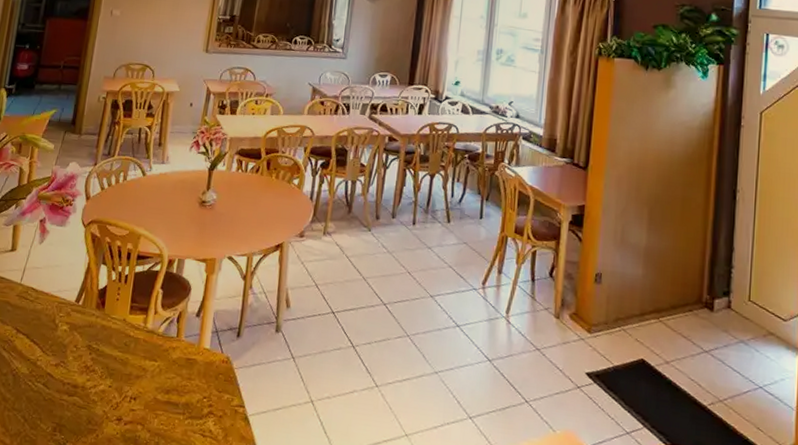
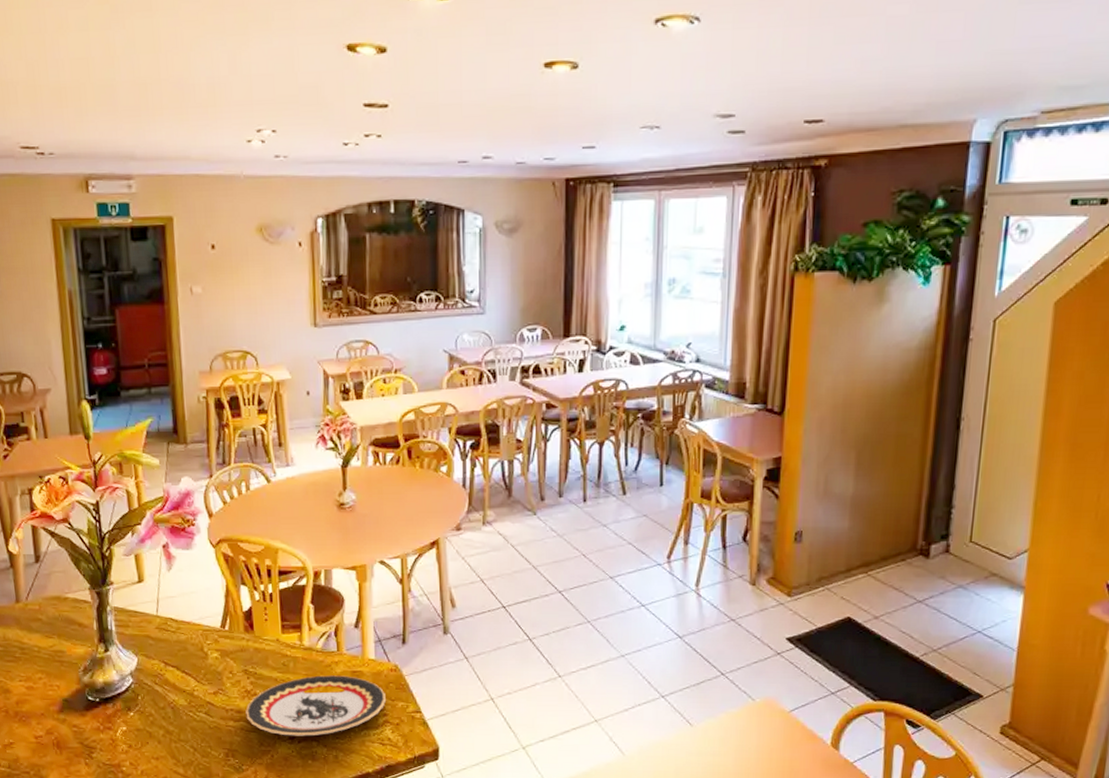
plate: none [80,359,214,420] -> present [246,675,387,736]

